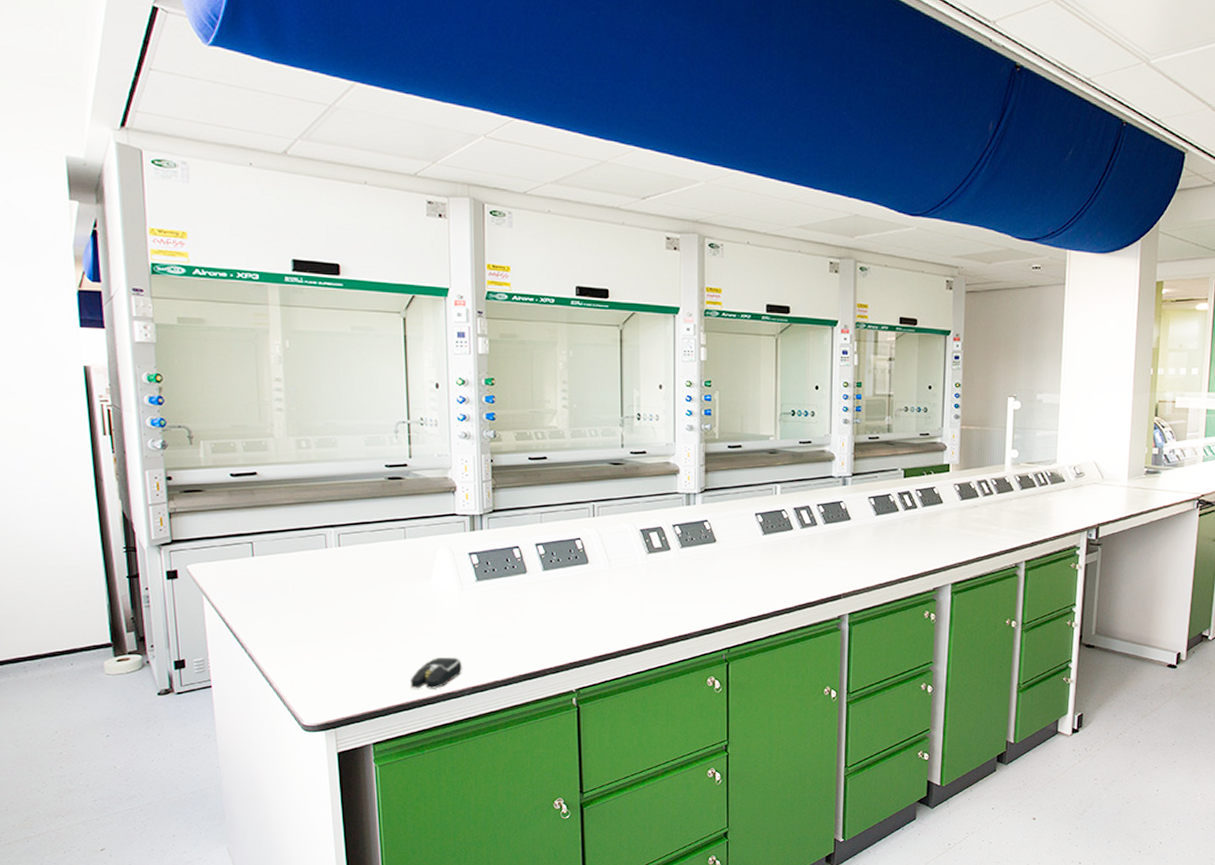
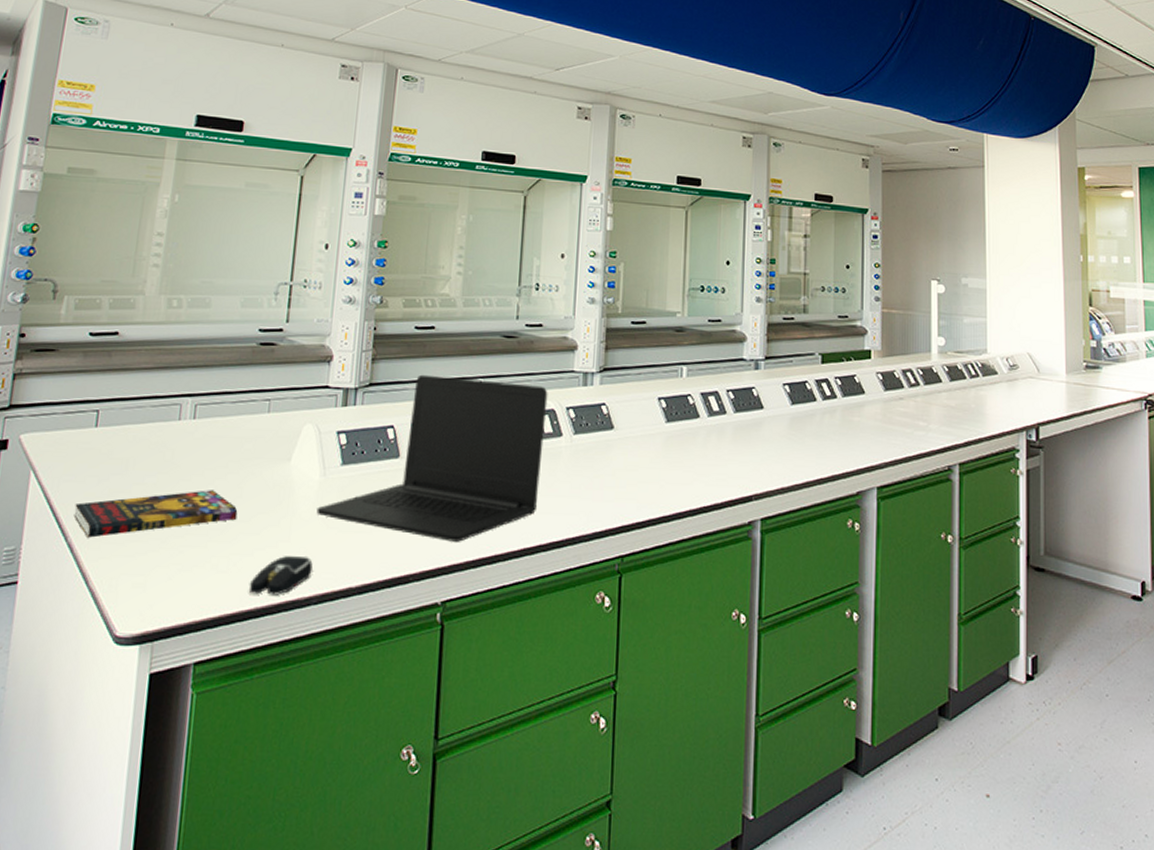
book: none [248,606,391,649] -> present [73,490,238,538]
laptop: none [459,500,655,641] -> present [316,374,548,542]

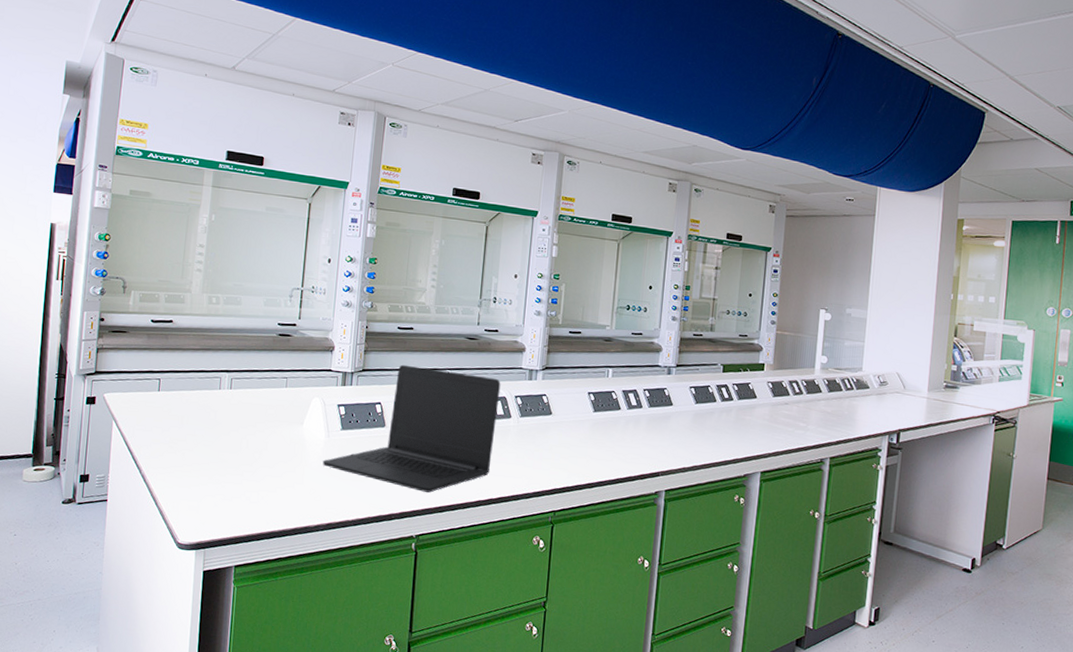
book: present [73,490,238,538] -> none [145,442,264,472]
computer mouse: present [249,556,313,595] -> none [273,494,320,522]

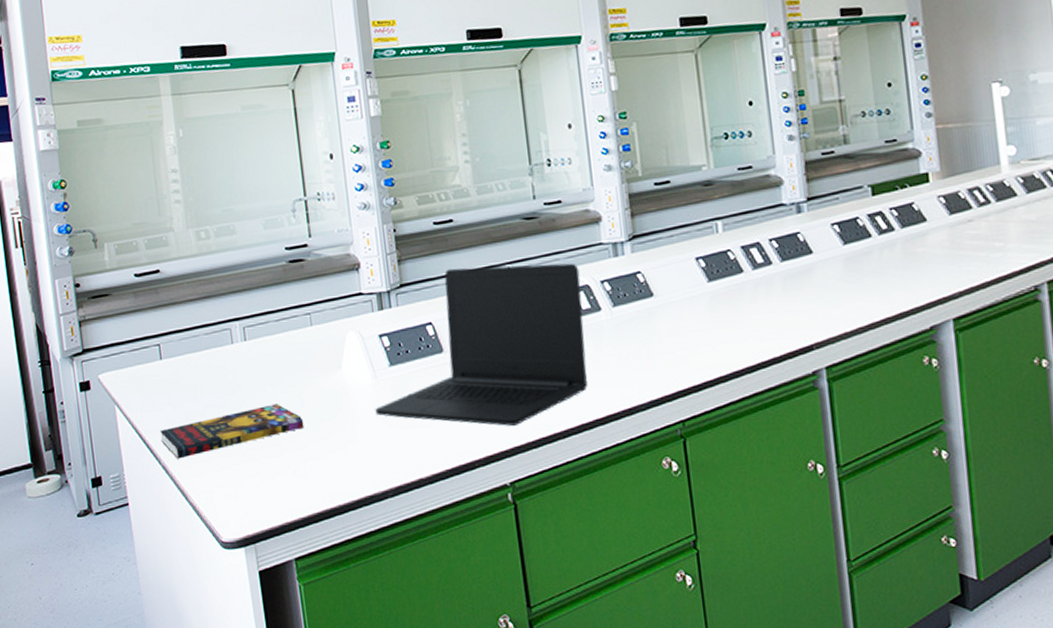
book: none [145,442,264,472] -> present [160,404,304,459]

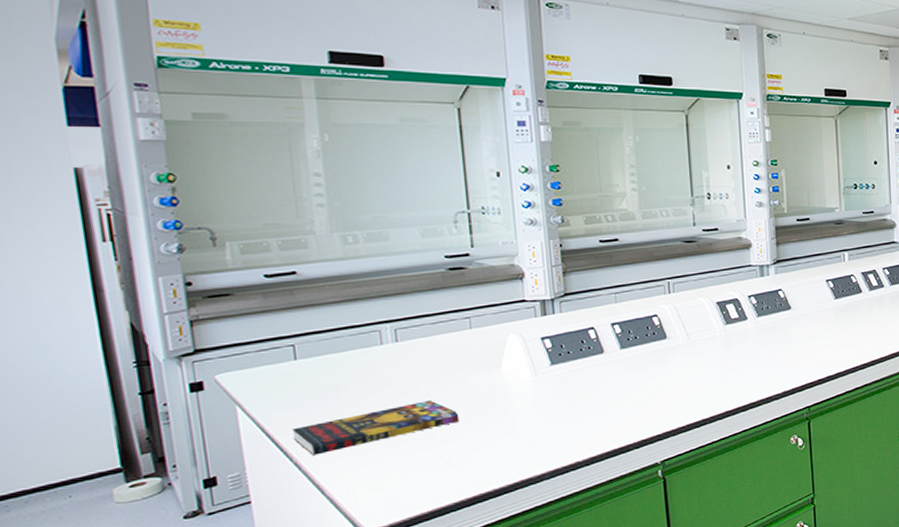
laptop: present [375,263,587,426] -> none [534,280,733,415]

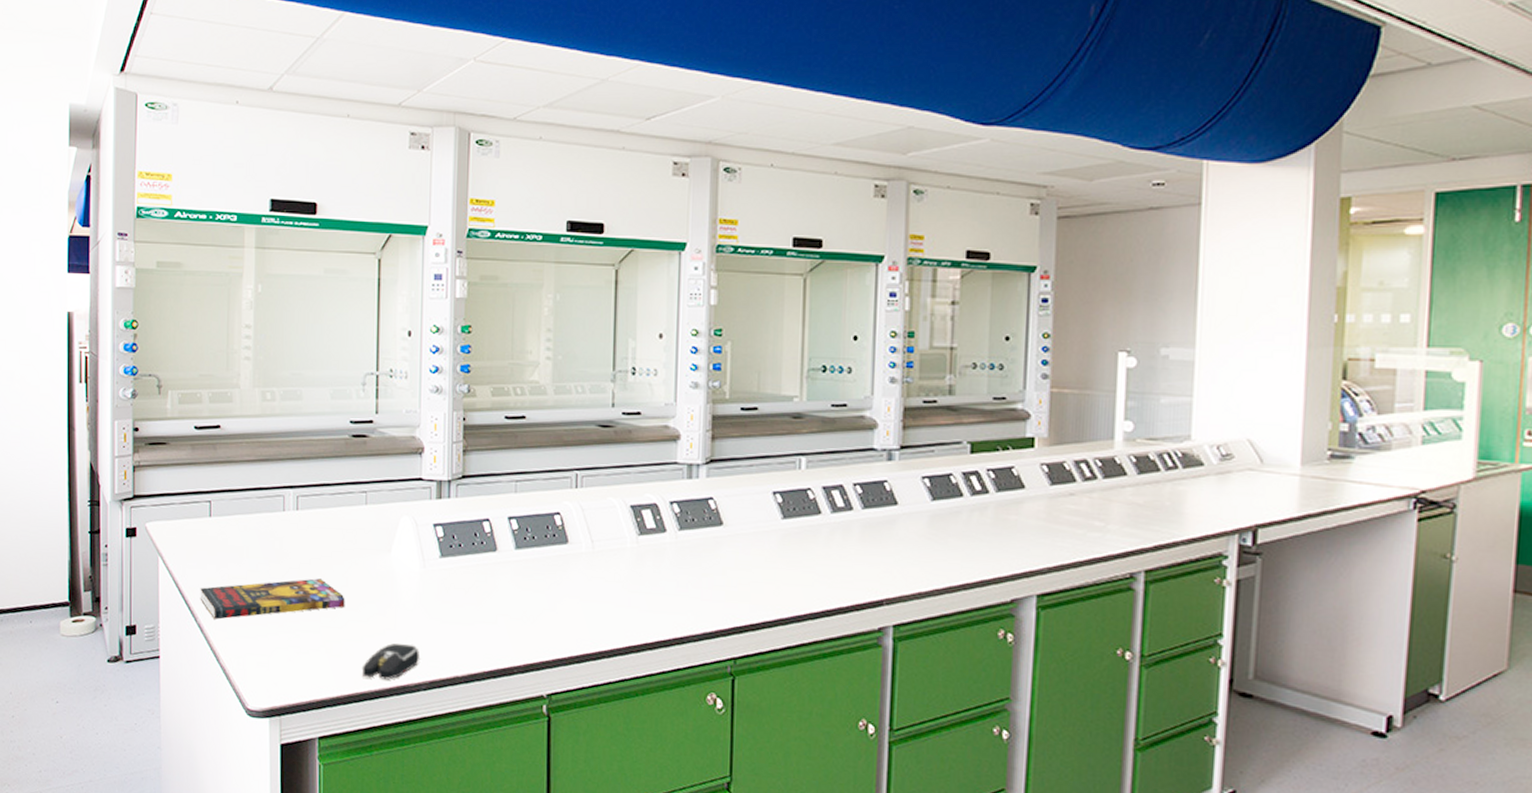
computer mouse: none [483,443,540,479] -> present [361,643,419,680]

